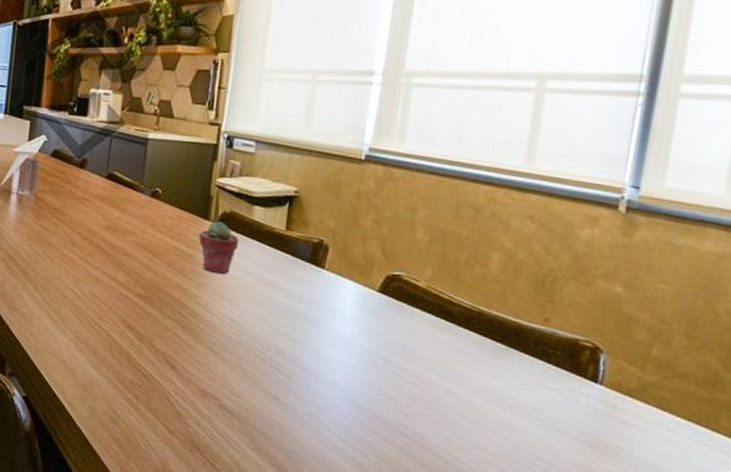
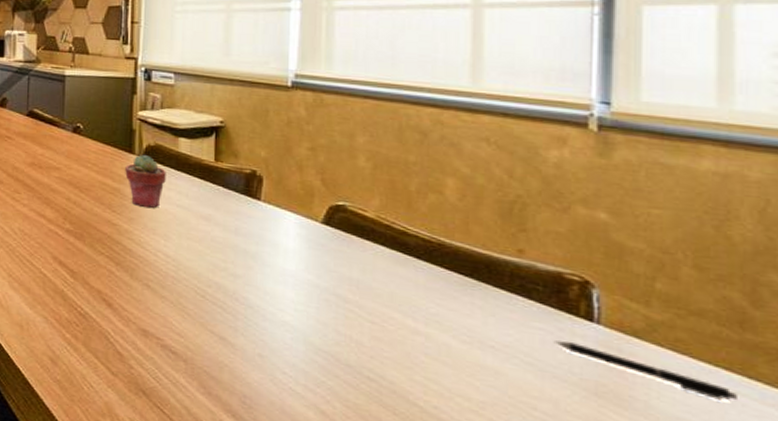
pen: none [562,399,701,450] -> present [553,340,737,401]

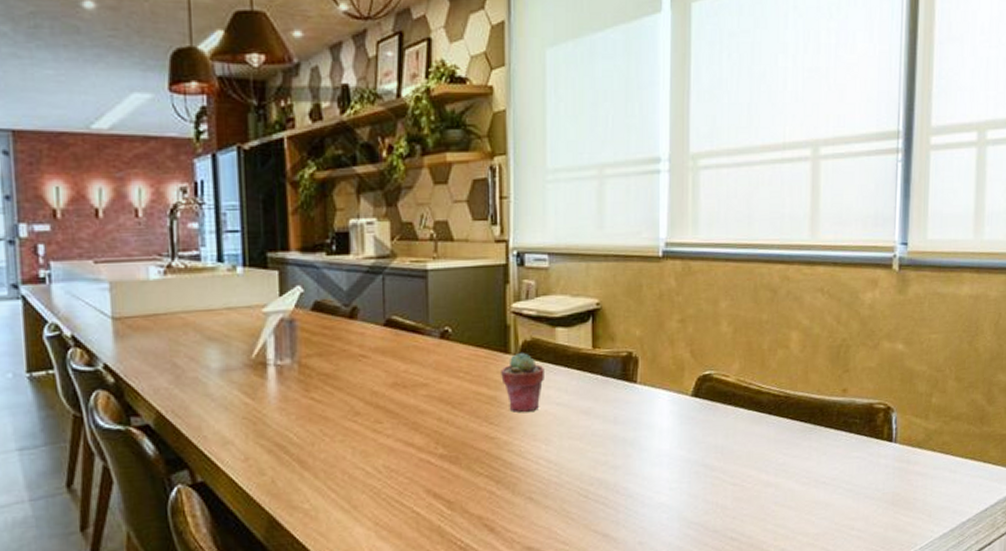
pen: present [553,340,737,401] -> none [866,463,977,486]

